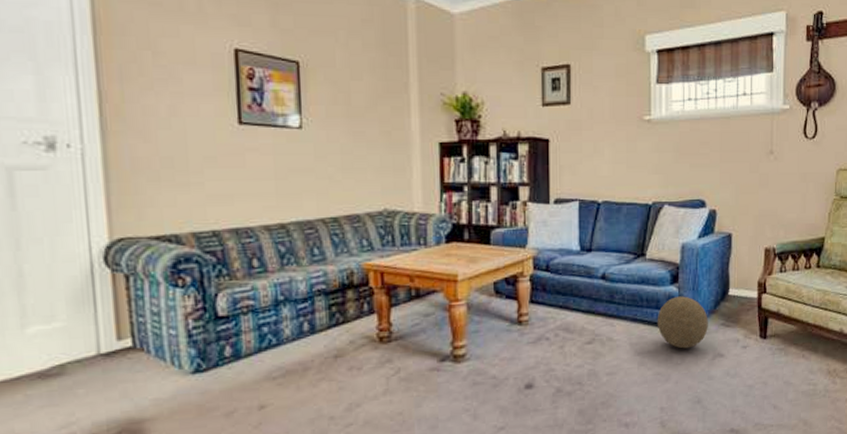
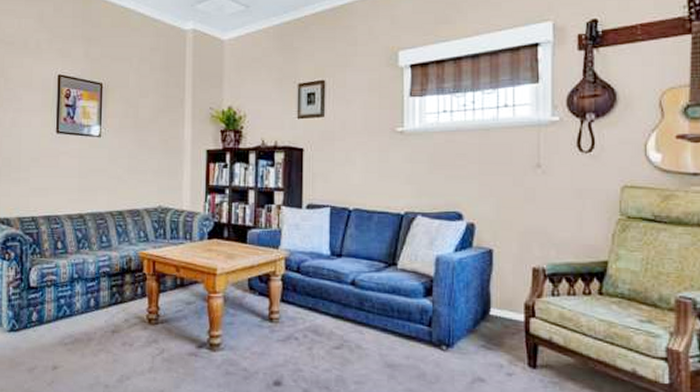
decorative ball: present [657,296,708,349] -> none [408,310,466,367]

